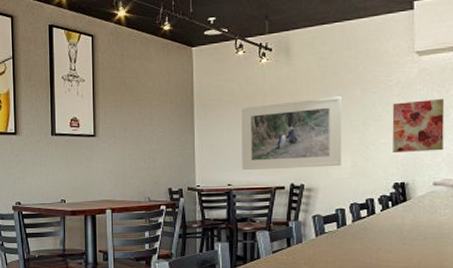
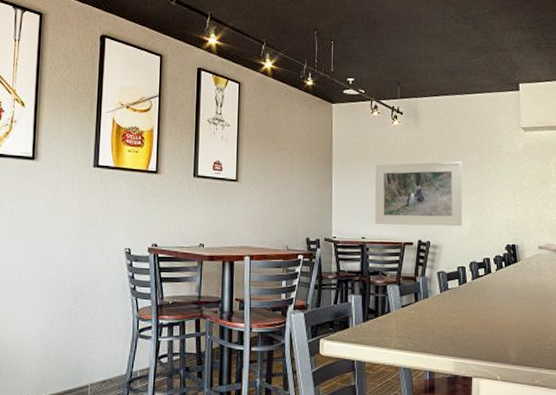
wall art: present [392,98,445,152] -> none [504,170,546,218]

